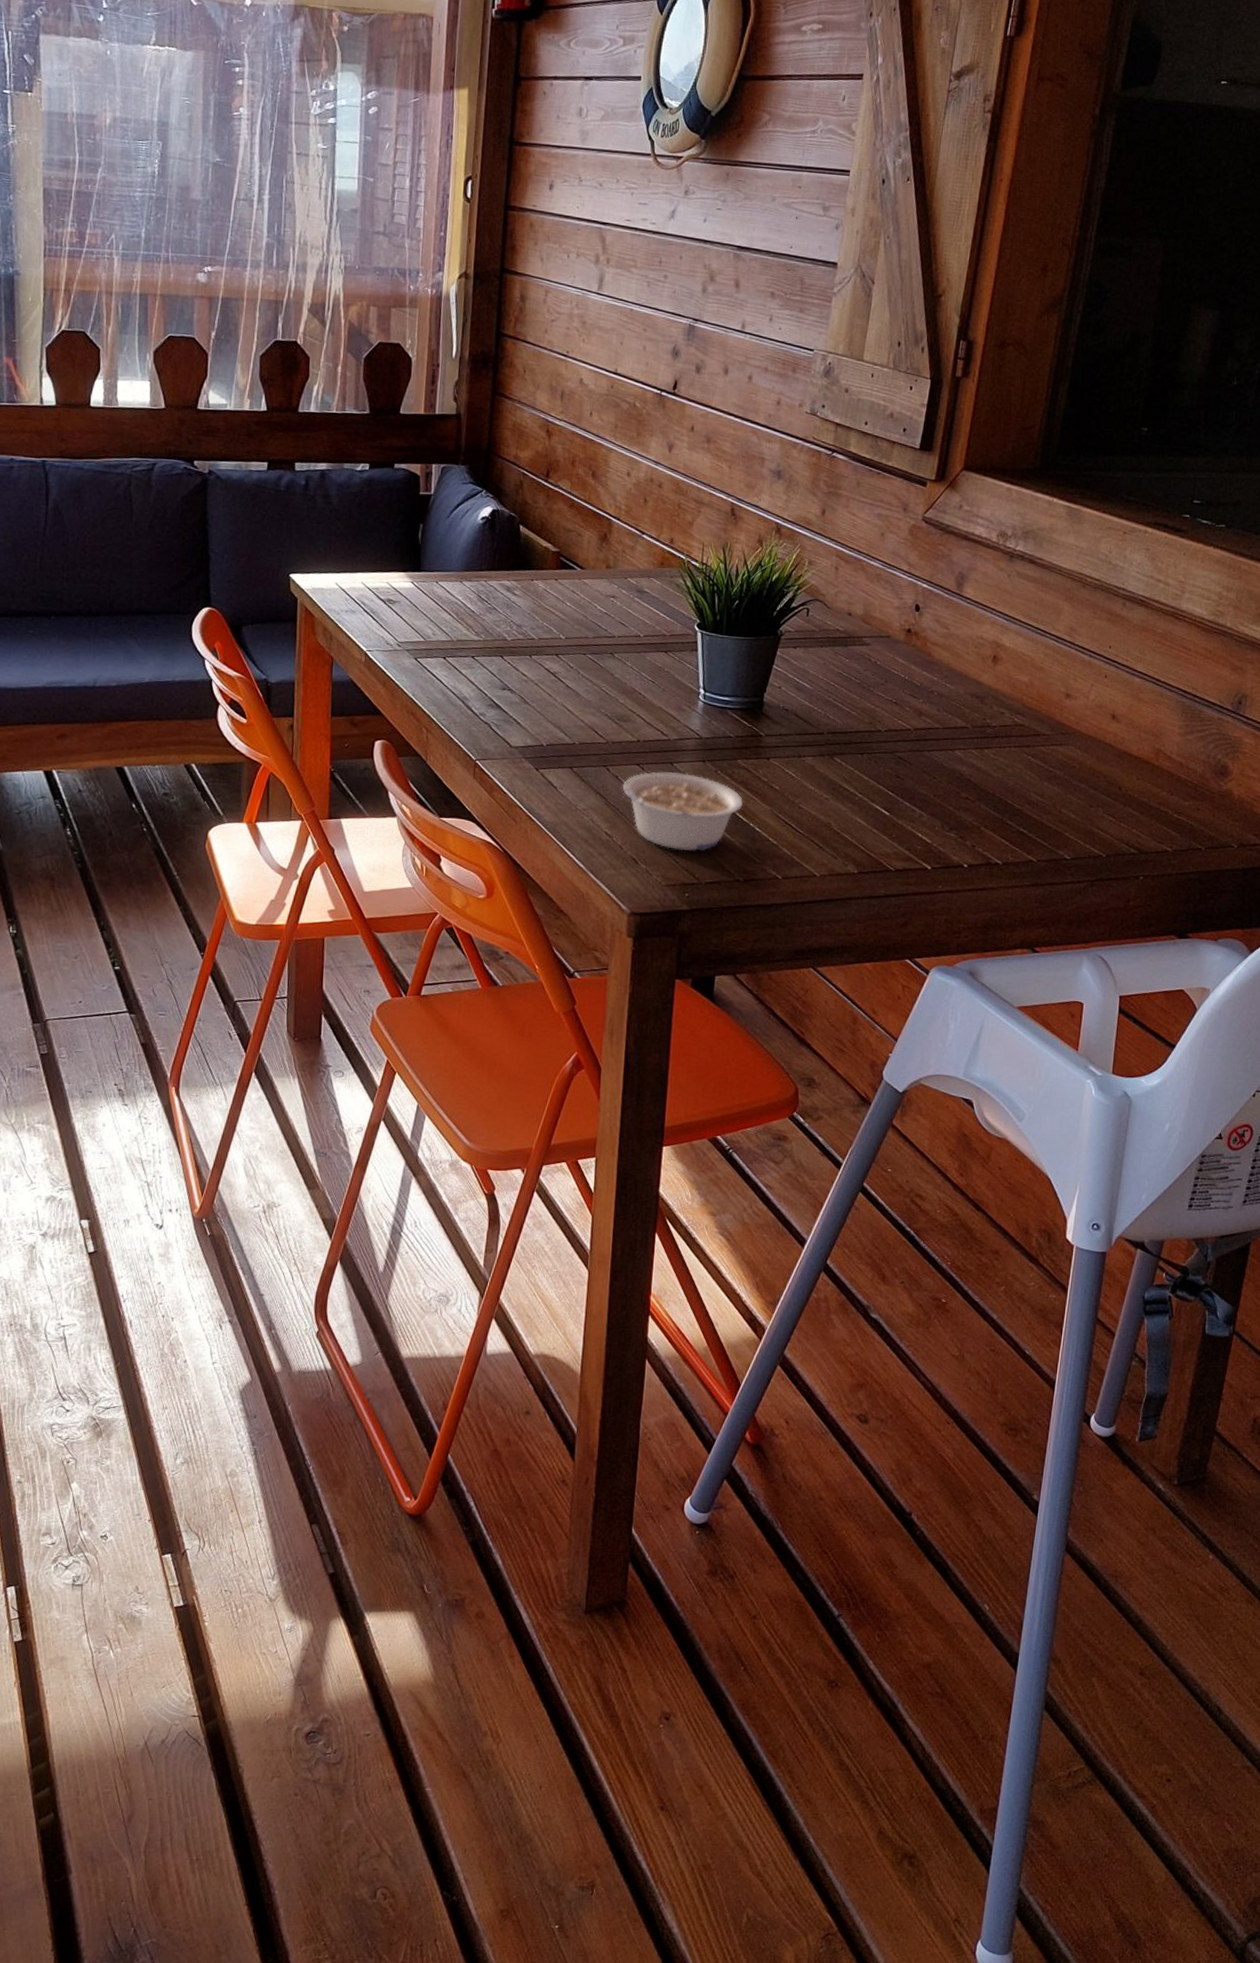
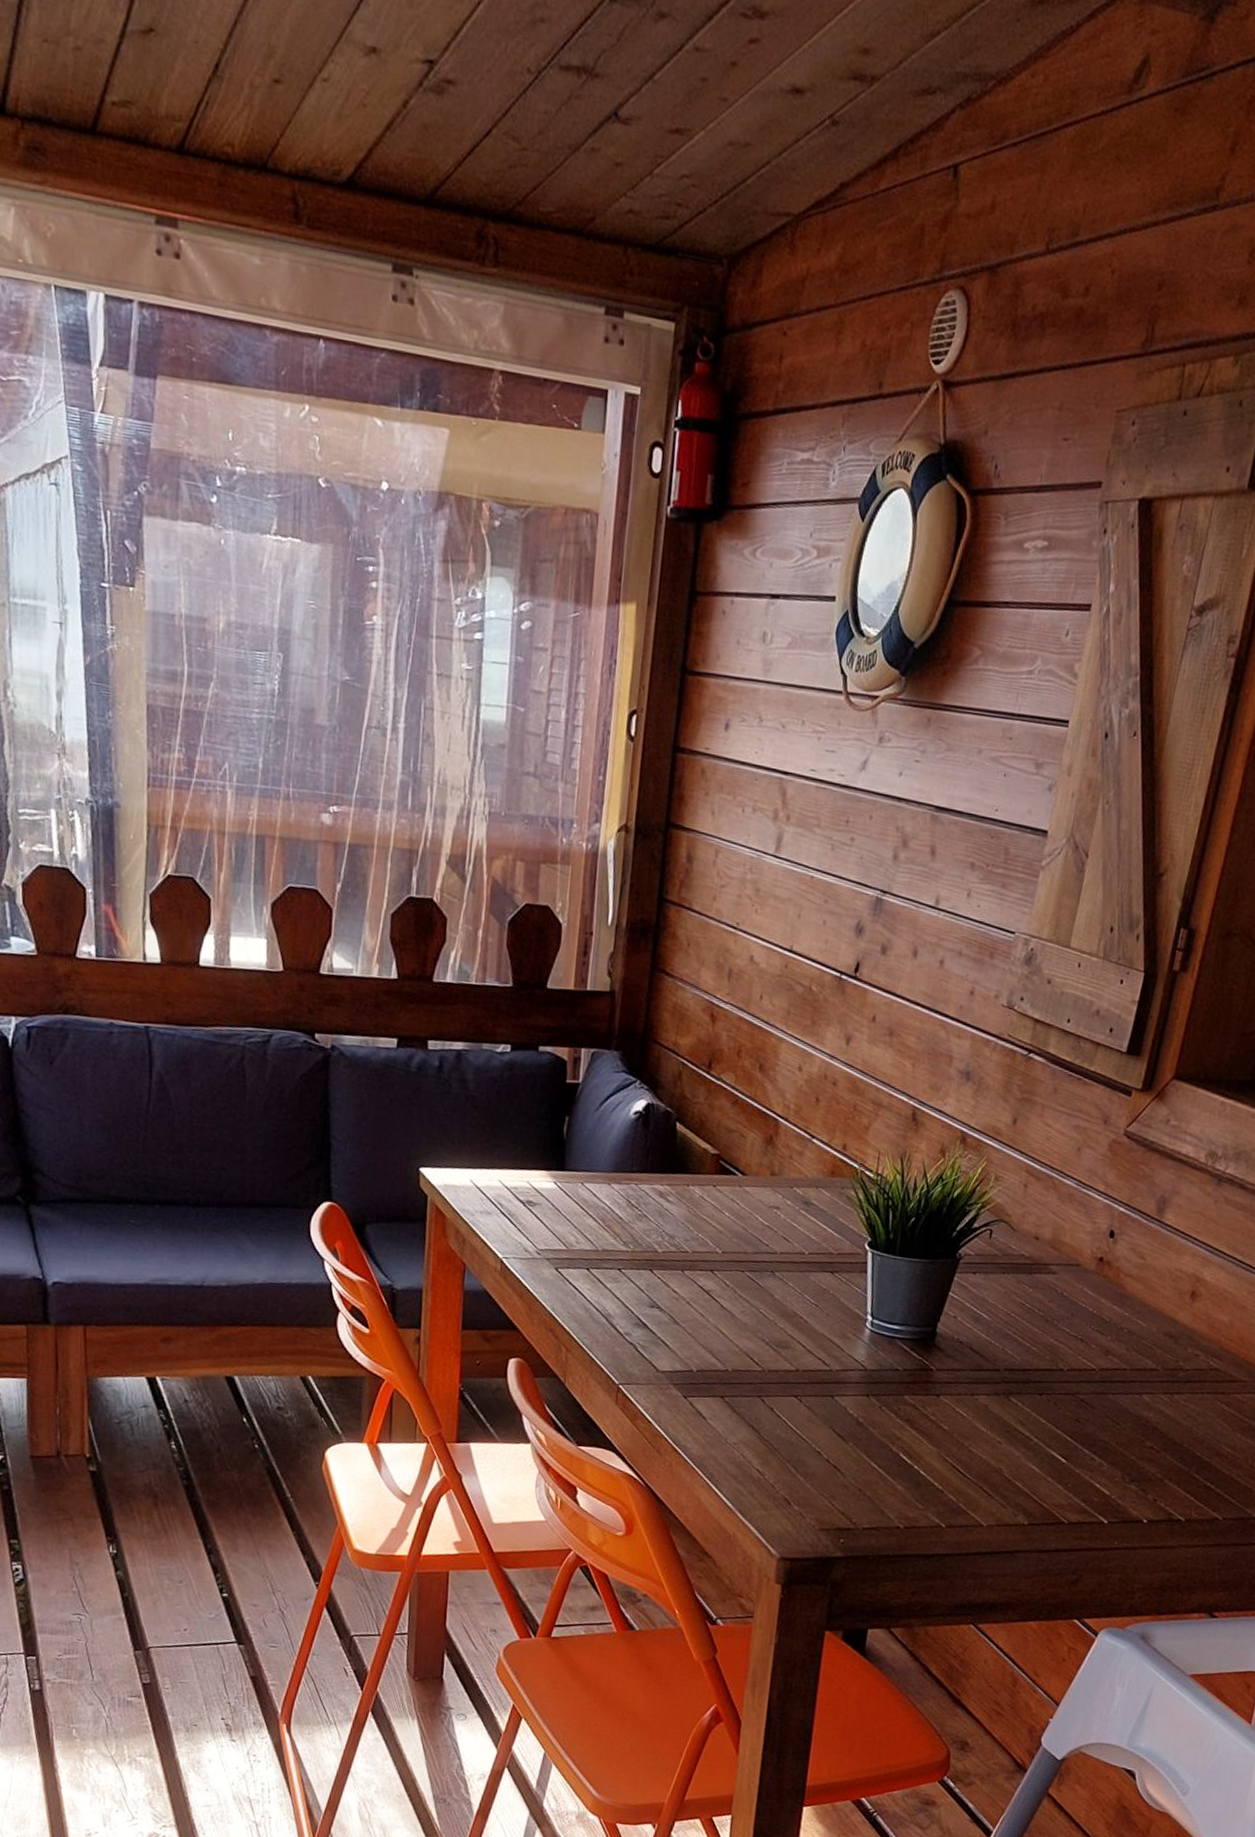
legume: present [622,771,743,851] -> none [777,1405,908,1494]

